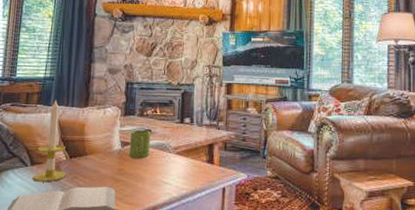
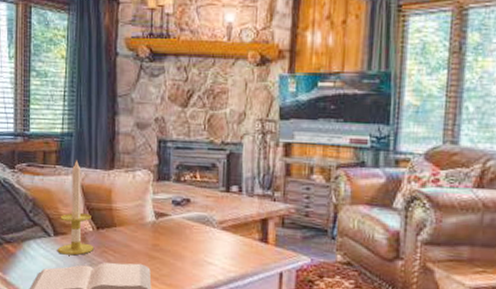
mug: present [128,130,151,158] -> none [164,199,190,233]

